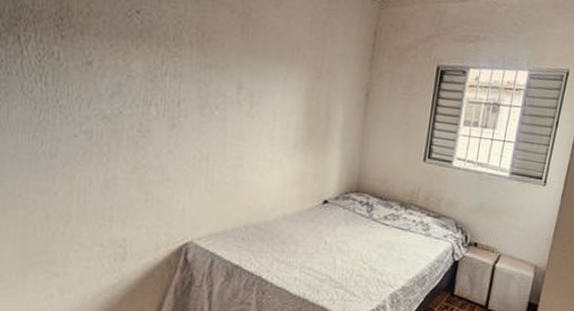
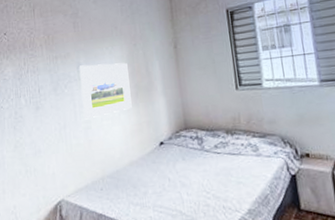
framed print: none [236,85,304,155] -> present [79,62,132,120]

